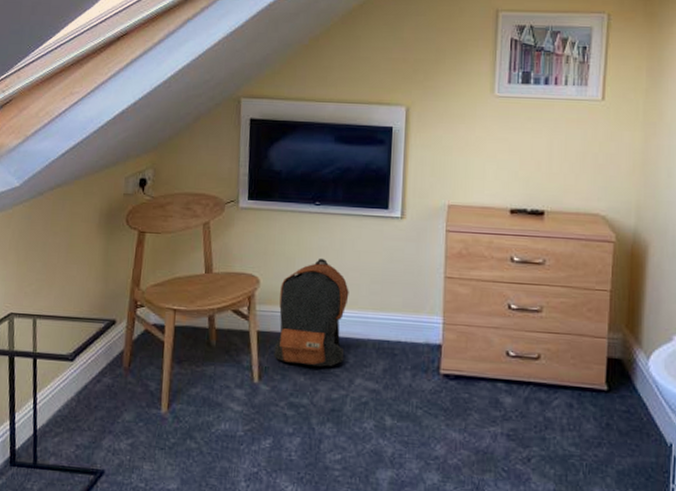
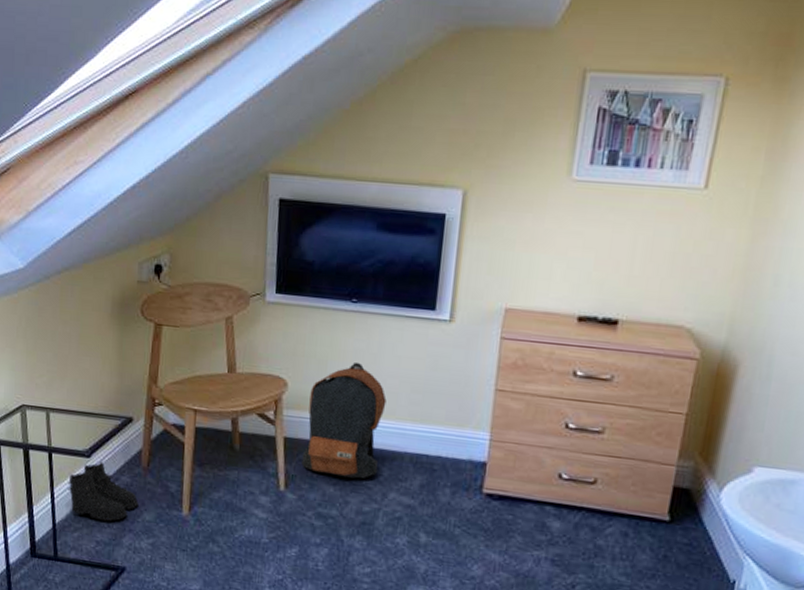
boots: none [50,363,119,424] -> present [68,460,139,522]

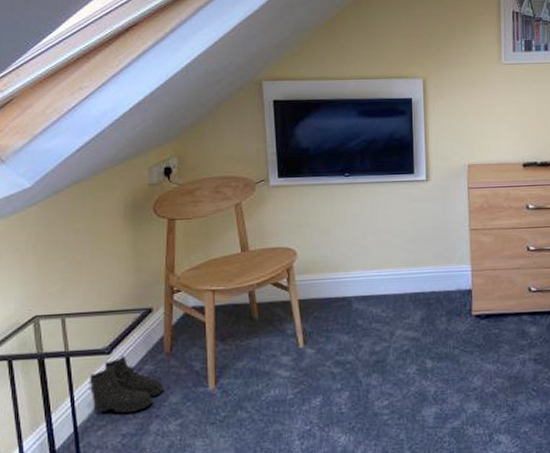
backpack: present [301,362,387,479] -> none [316,224,384,325]

